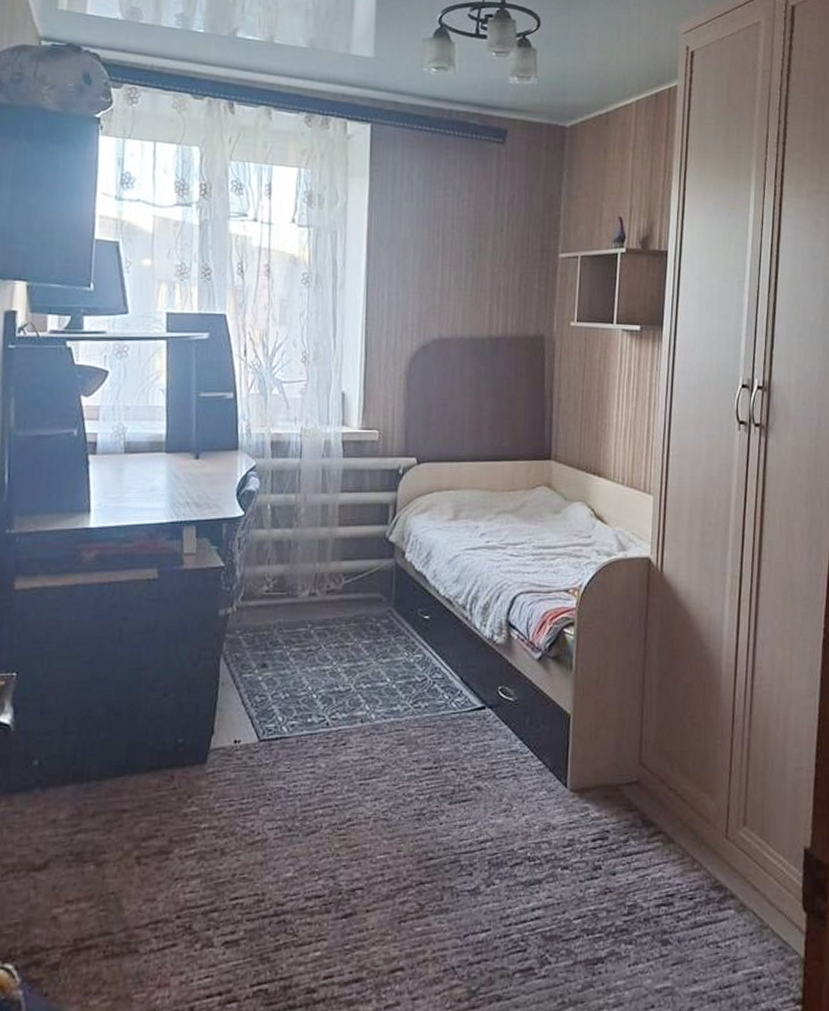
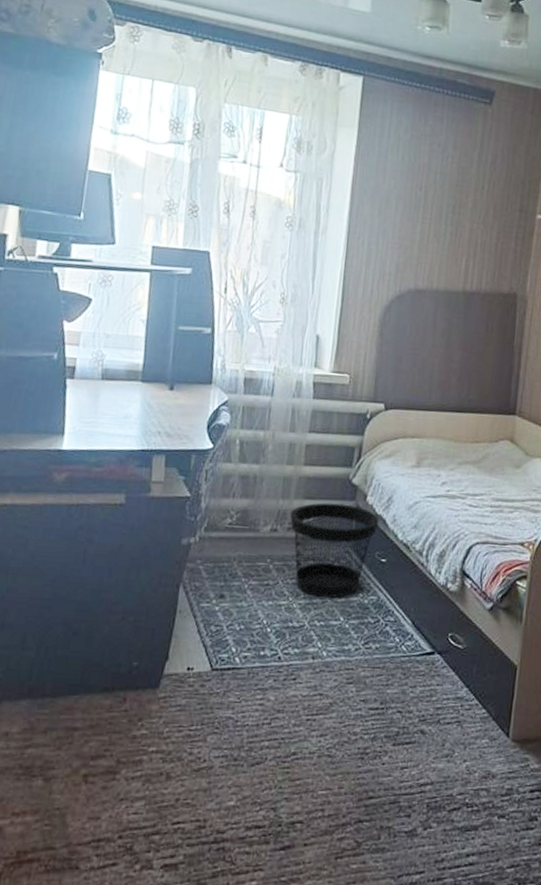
wastebasket: none [328,563,420,659] -> present [290,502,380,598]

